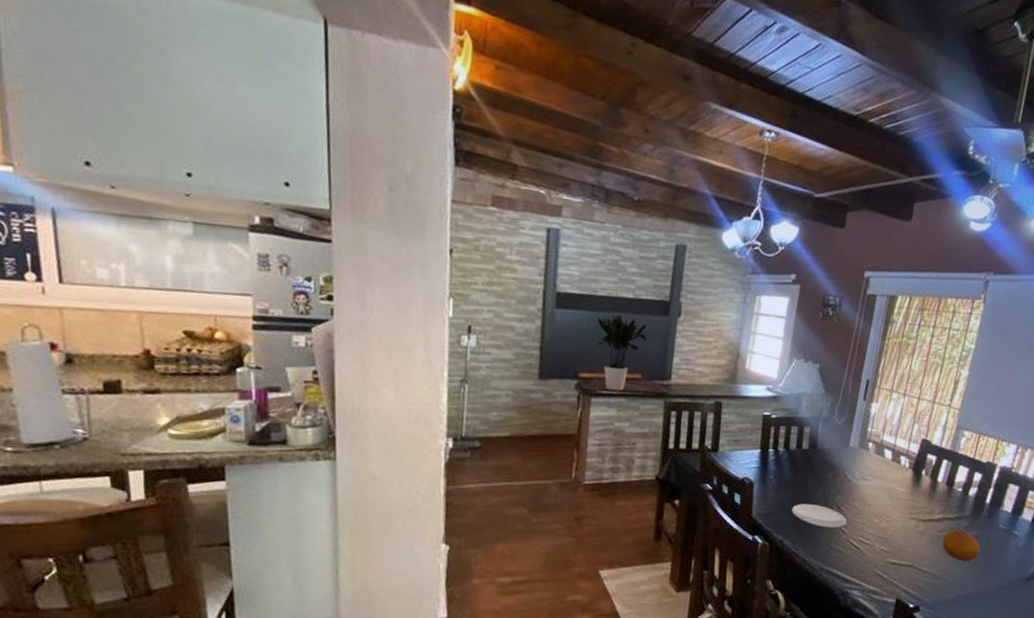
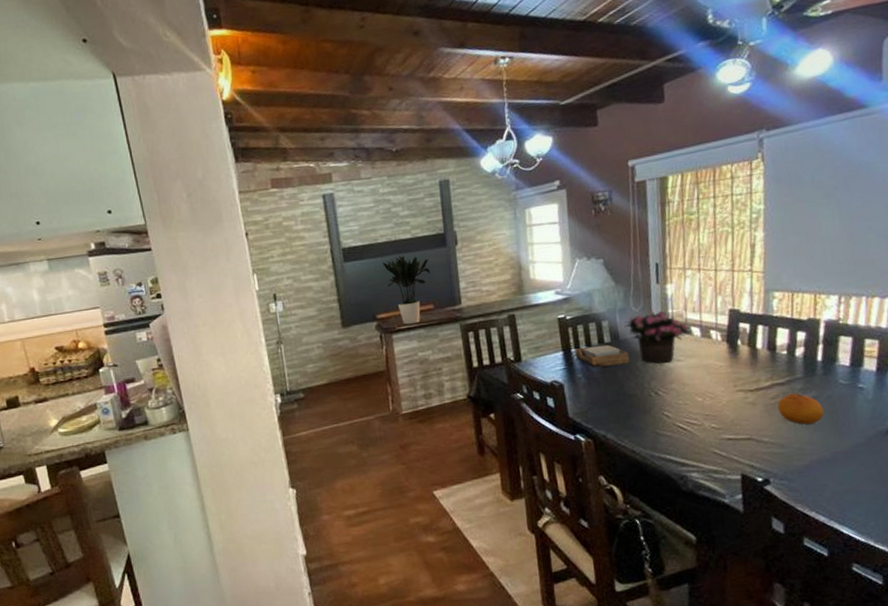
napkin holder: none [771,449,823,474] -> present [575,344,630,368]
plate: present [792,503,847,529] -> none [608,394,668,416]
potted flower: none [824,424,885,480] -> present [624,309,693,364]

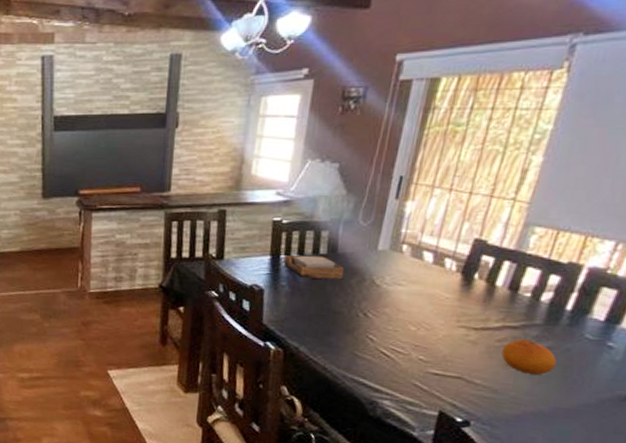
potted plant: present [382,255,431,325] -> none [94,131,144,205]
potted flower: present [624,309,693,364] -> none [345,225,424,285]

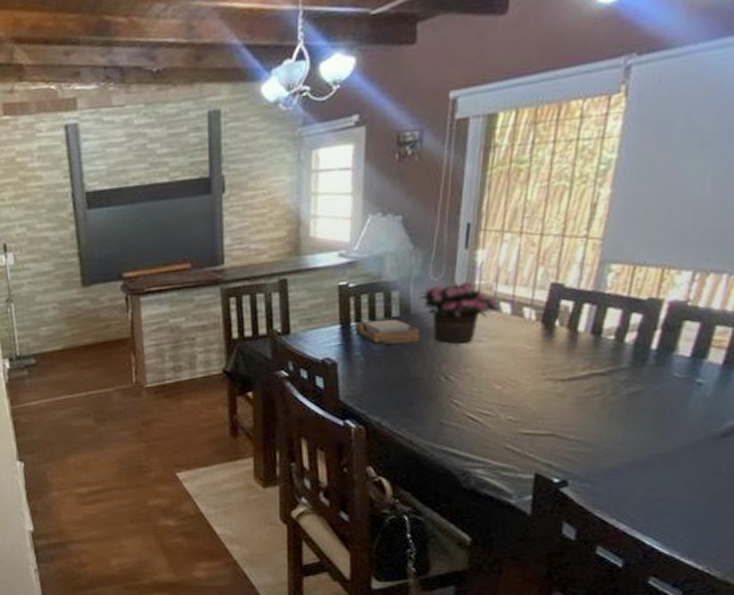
potted flower: none [345,225,424,285] -> present [418,278,502,344]
fruit: present [501,339,557,375] -> none [592,385,648,422]

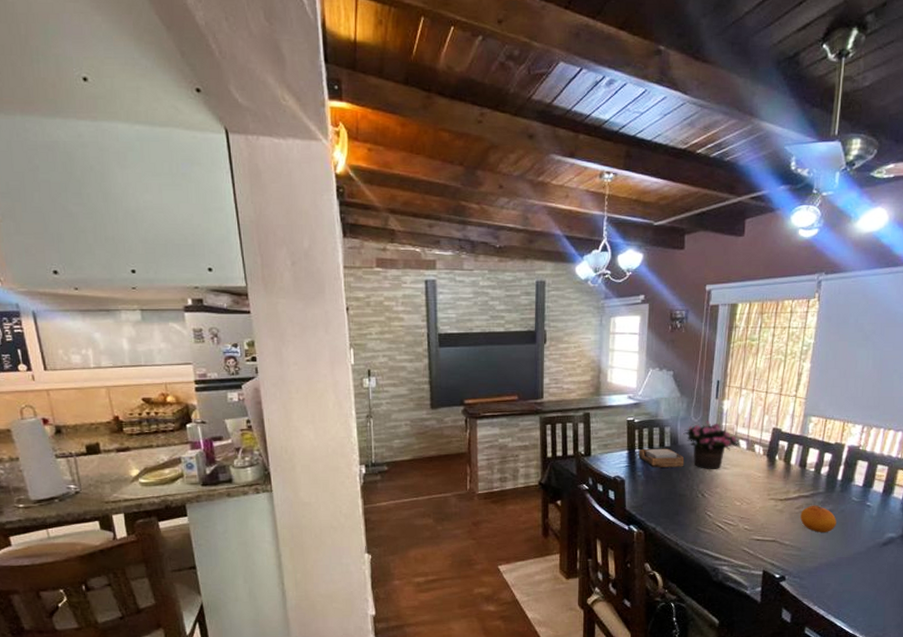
fruit: none [592,385,648,422] -> present [800,505,837,532]

